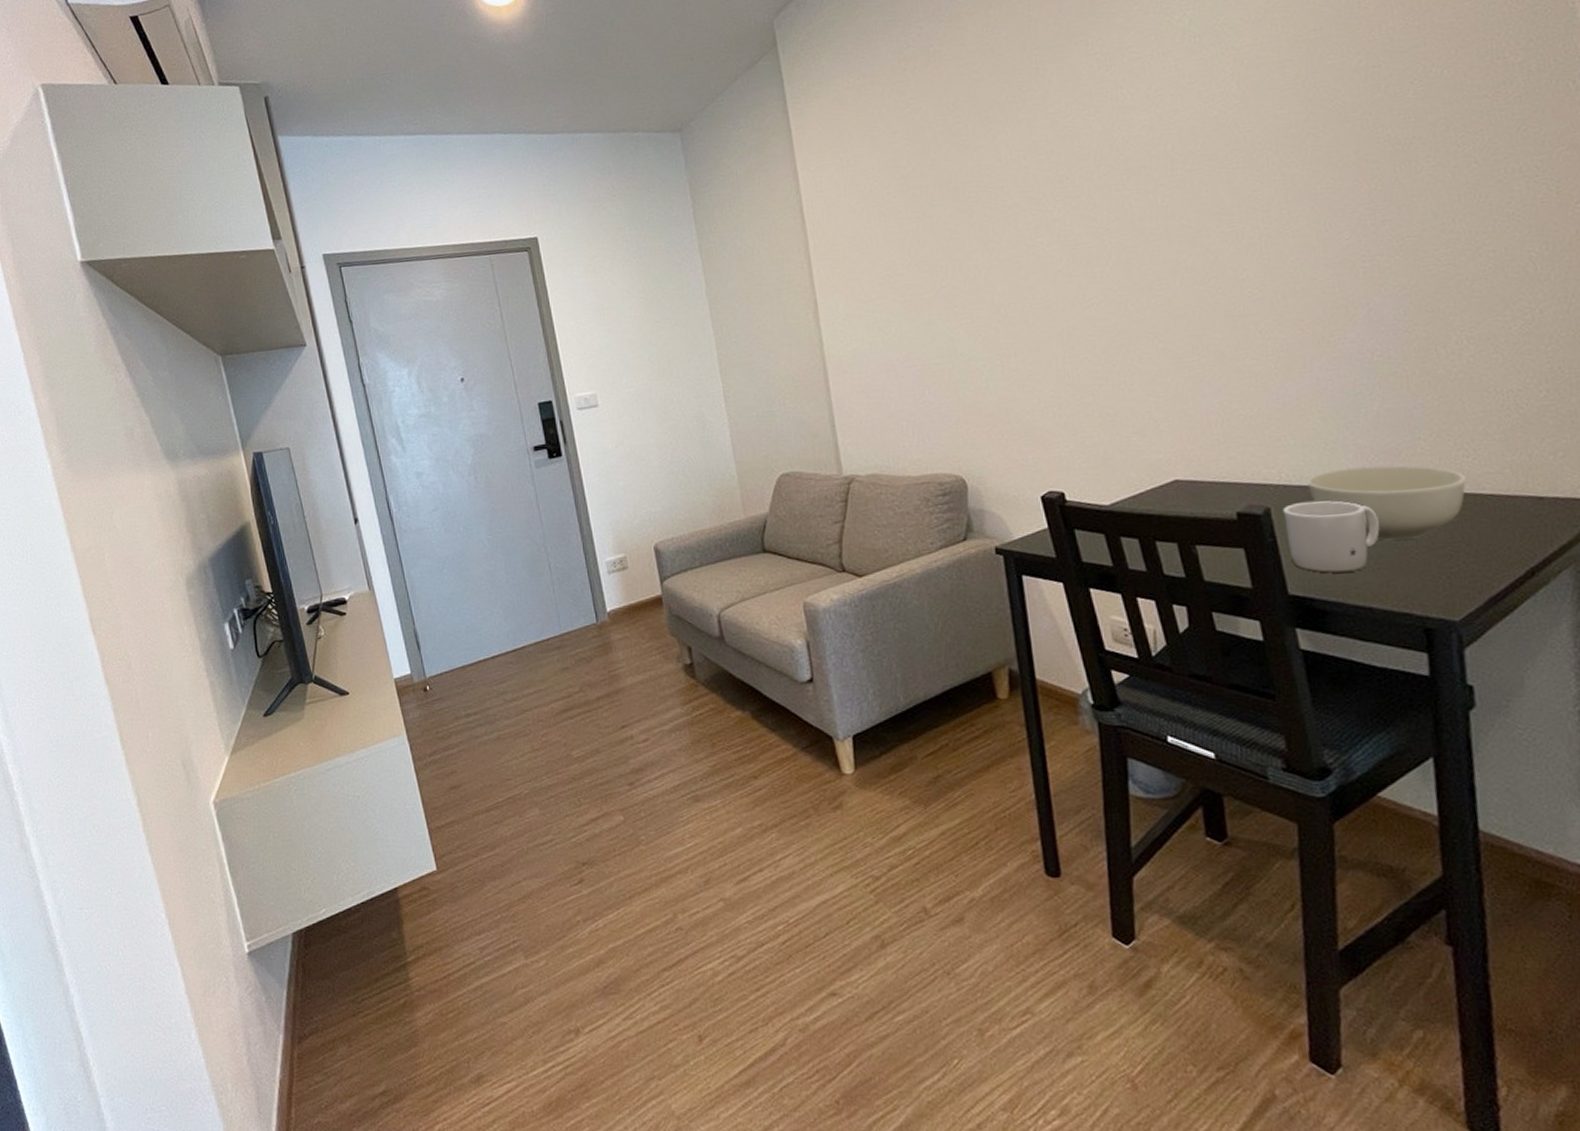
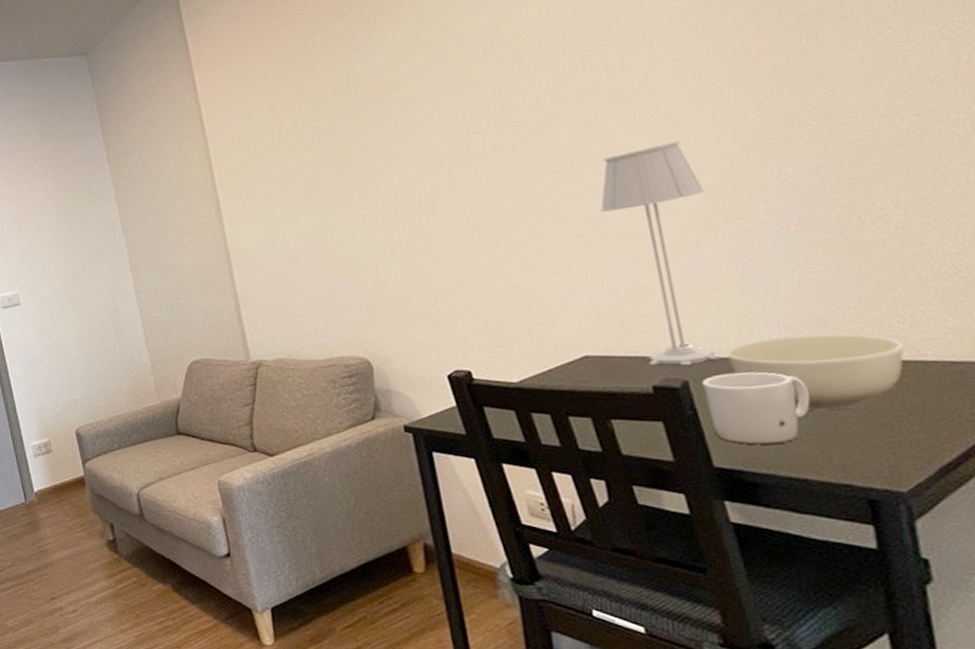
table lamp: none [1197,264,1302,494] -> present [600,140,721,367]

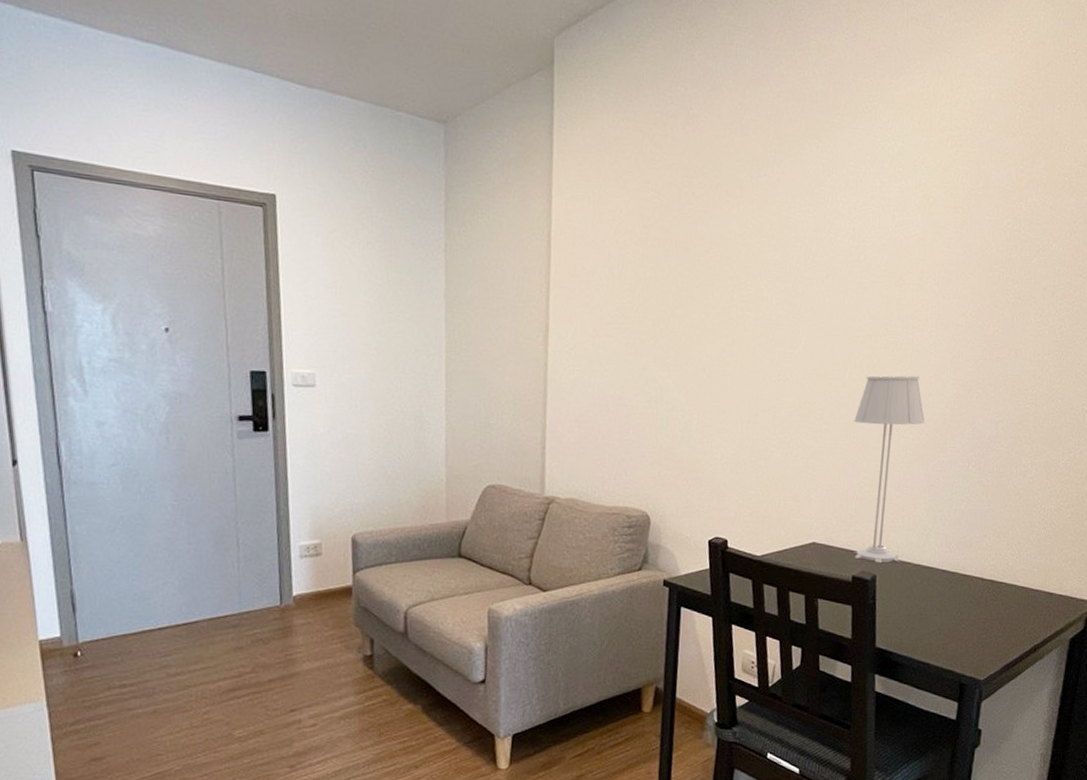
mug: present [702,371,811,445] -> none [882,574,947,634]
bowl: present [725,334,905,411] -> none [905,551,1010,613]

